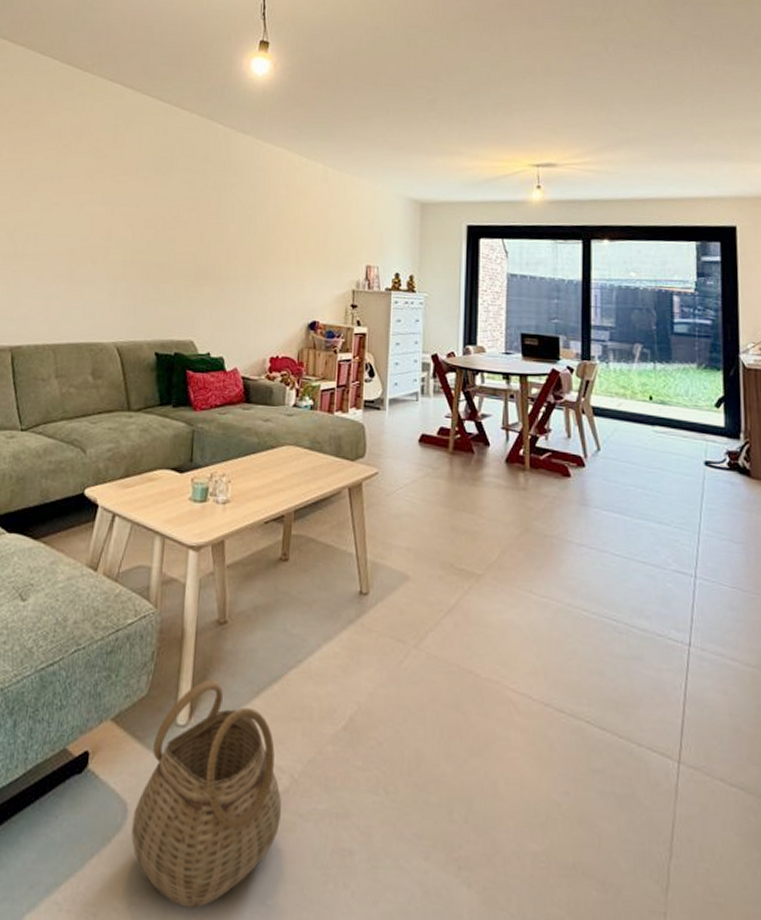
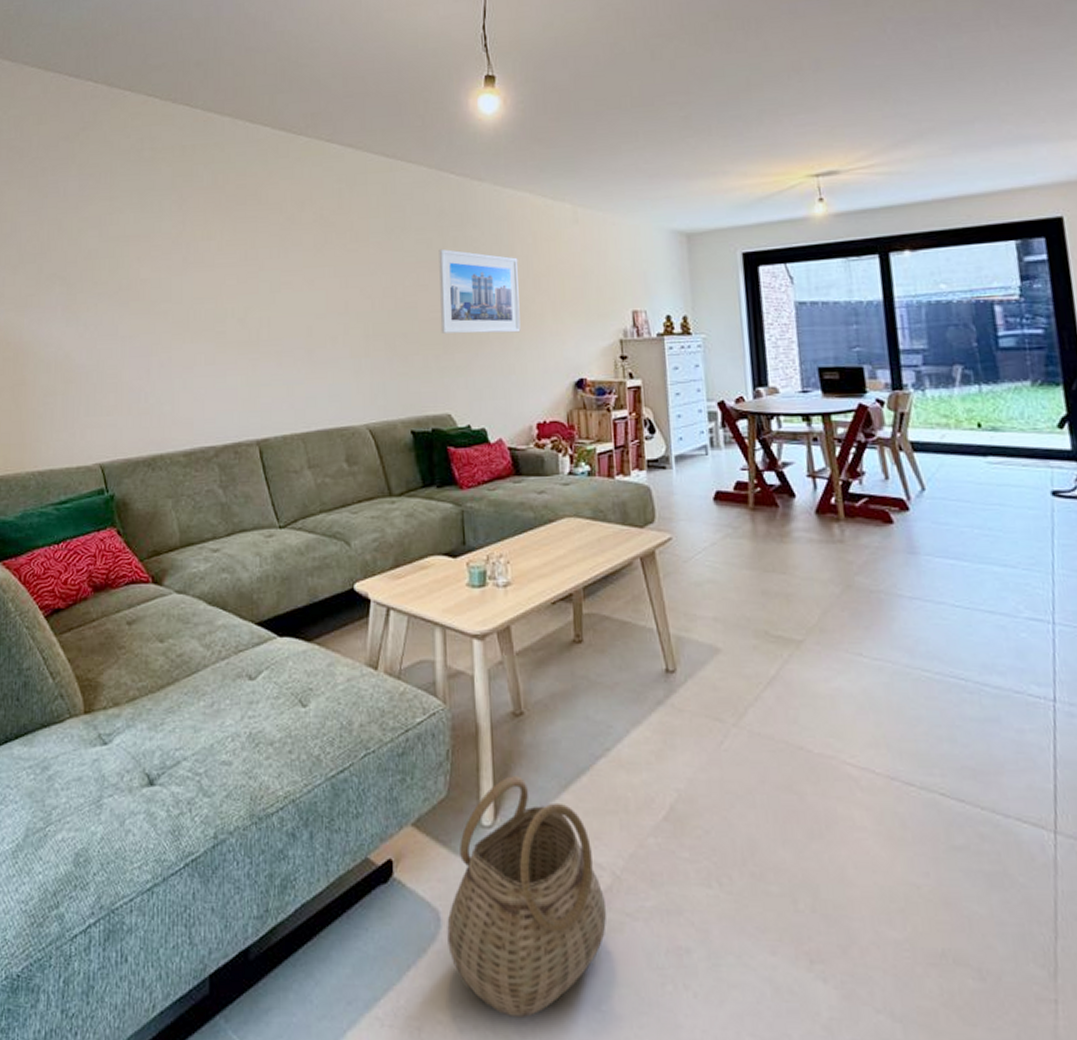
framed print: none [193,190,271,274] -> present [438,248,521,334]

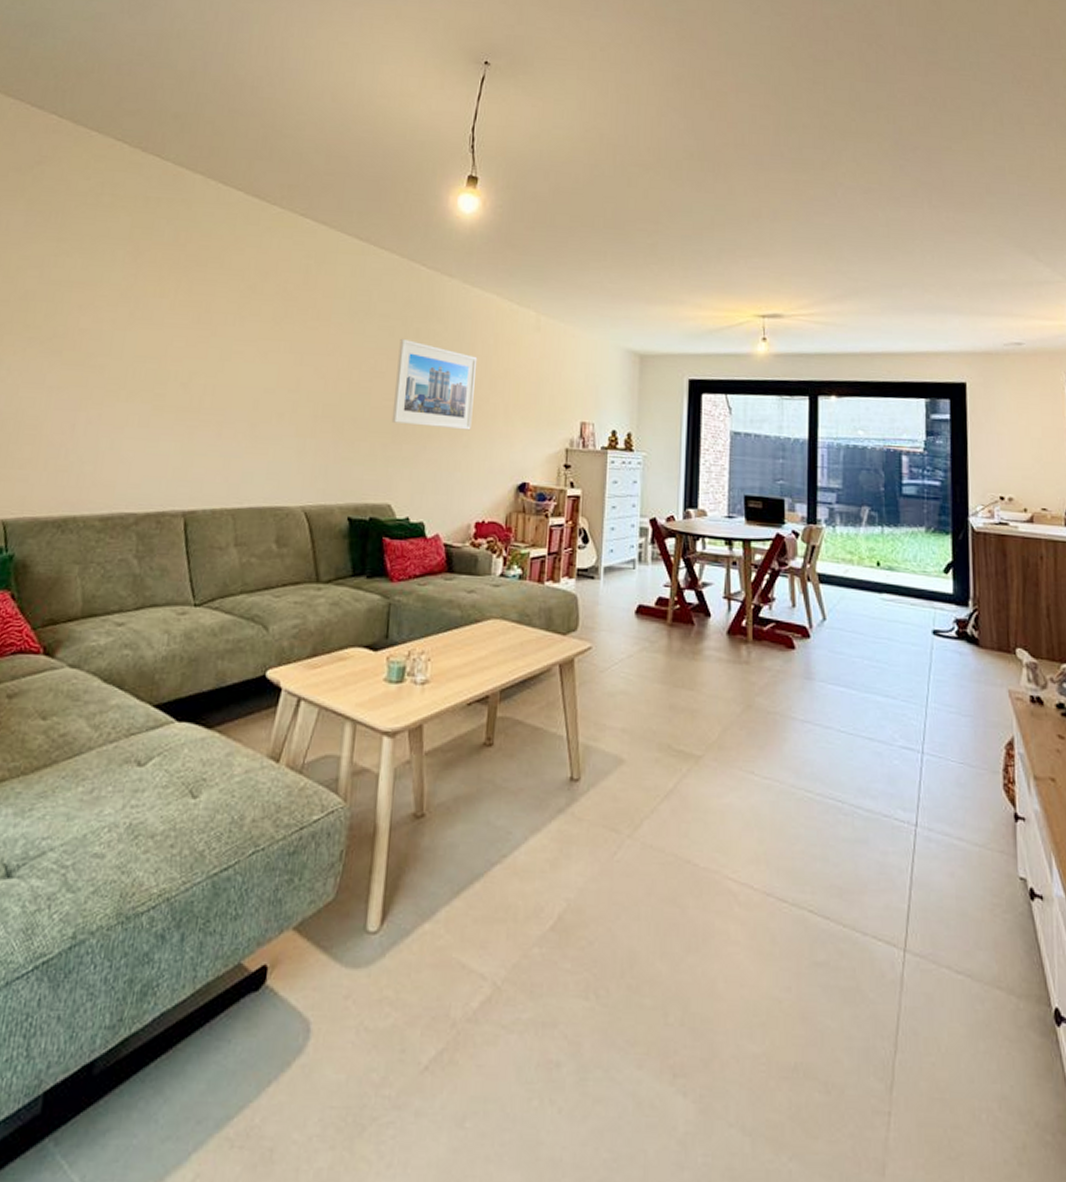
basket: present [447,776,607,1017] -> none [314,880,484,1136]

